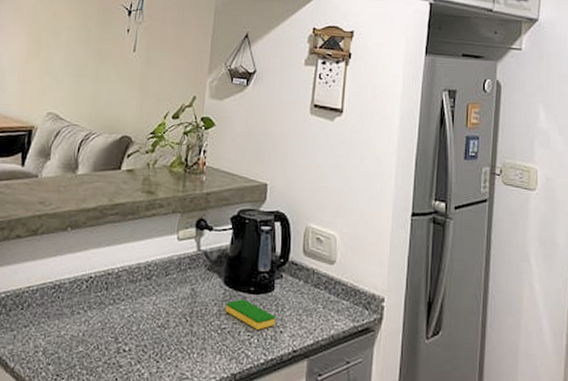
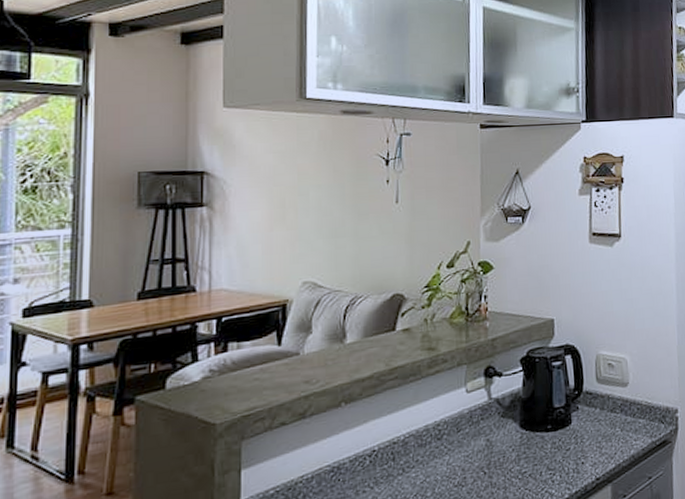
dish sponge: present [225,299,276,330] -> none [524,438,576,466]

